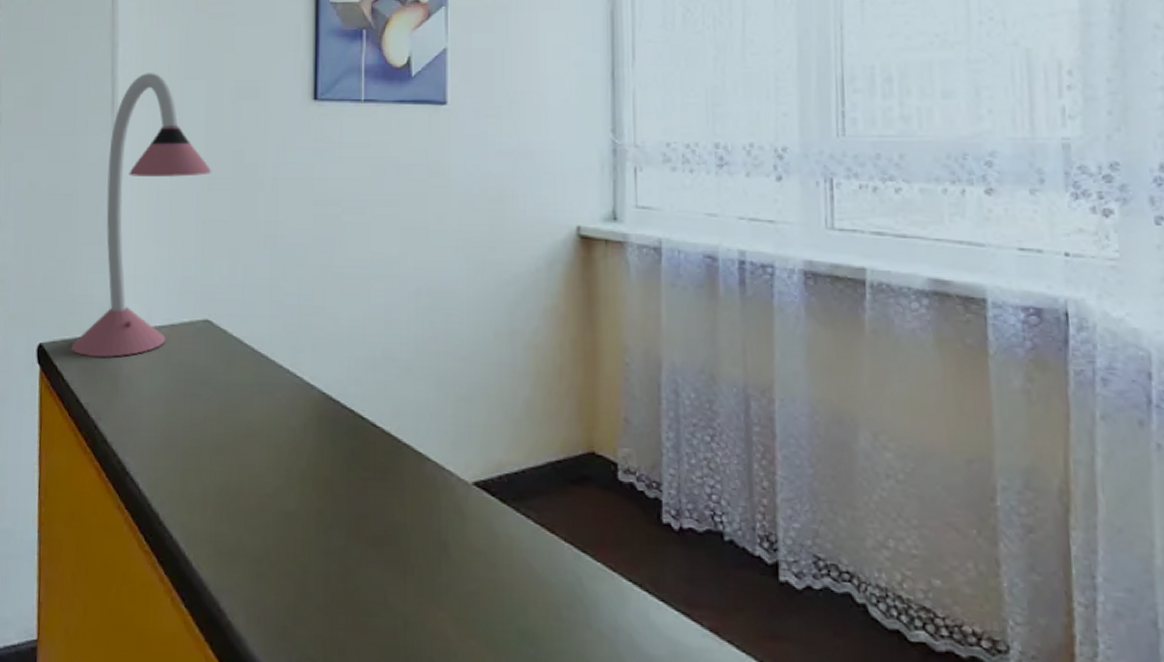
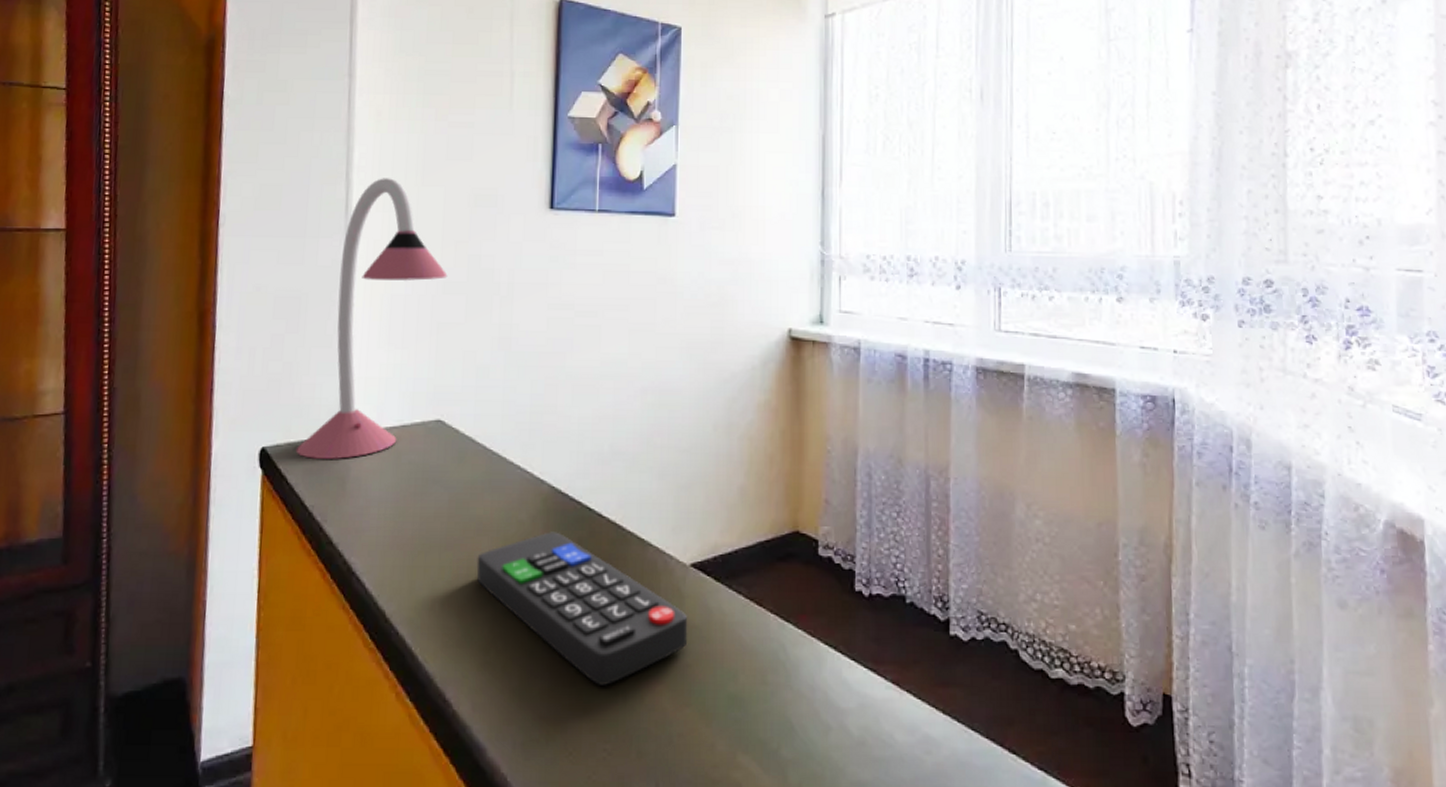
remote control: none [247,440,472,607] -> present [476,532,688,685]

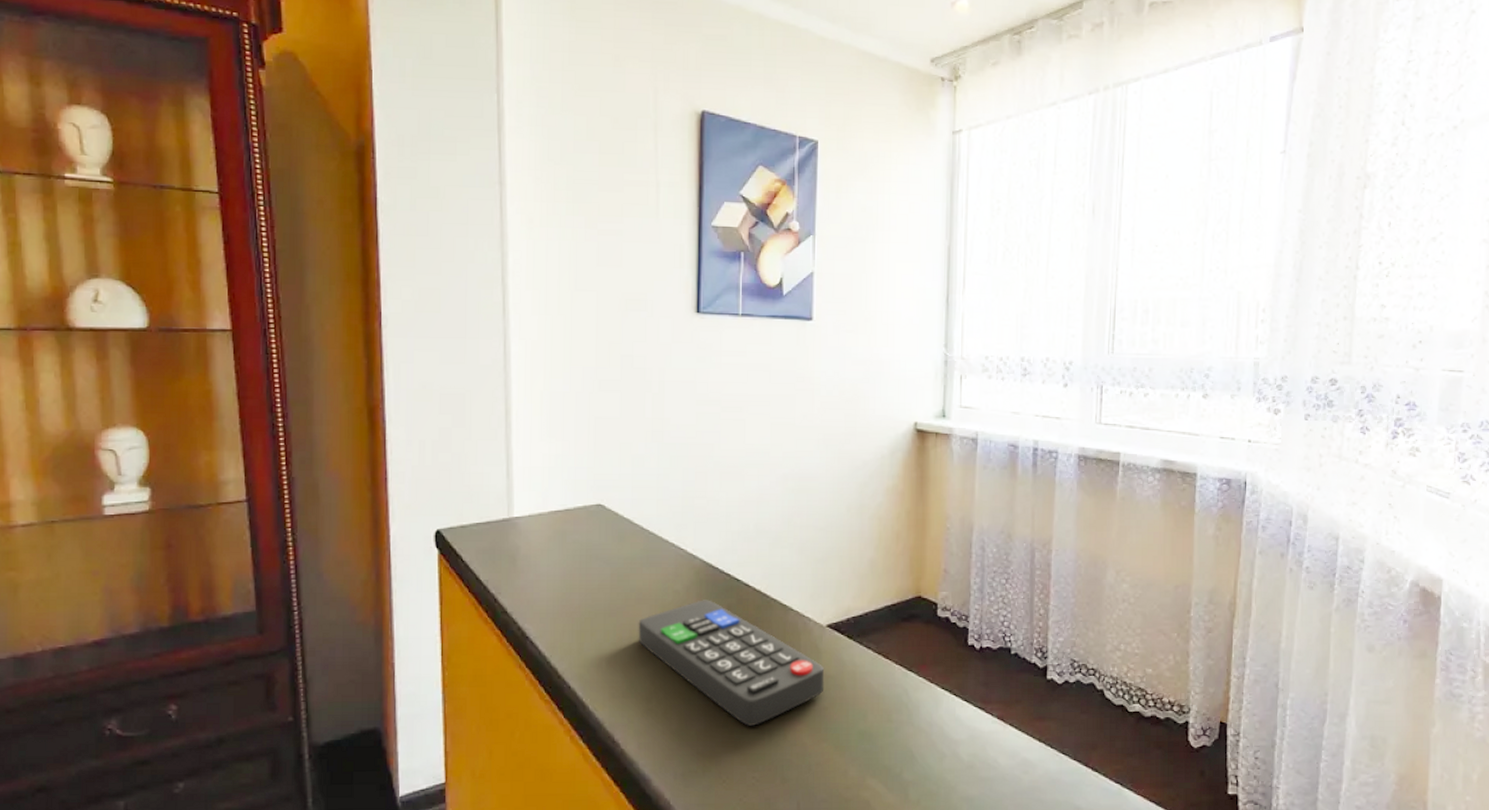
desk lamp: present [295,178,448,459] -> none [468,283,603,539]

